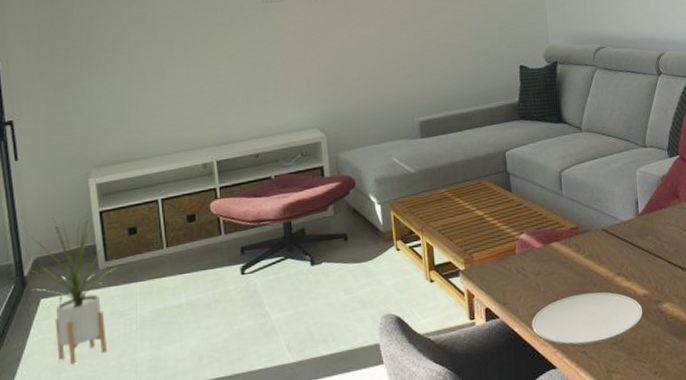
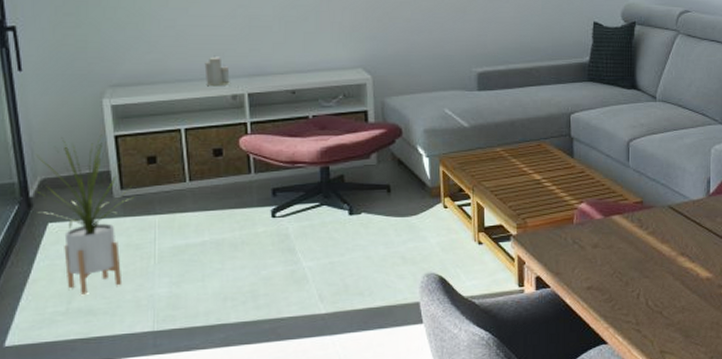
candle: none [178,129,200,158] -> present [204,55,230,87]
plate: present [531,292,643,345] -> none [584,270,705,323]

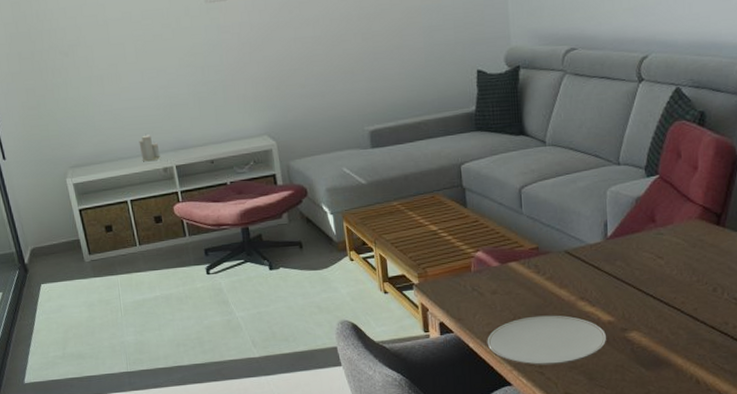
house plant: present [31,134,135,295] -> none [25,209,100,342]
plate: none [584,270,705,323] -> present [487,315,607,366]

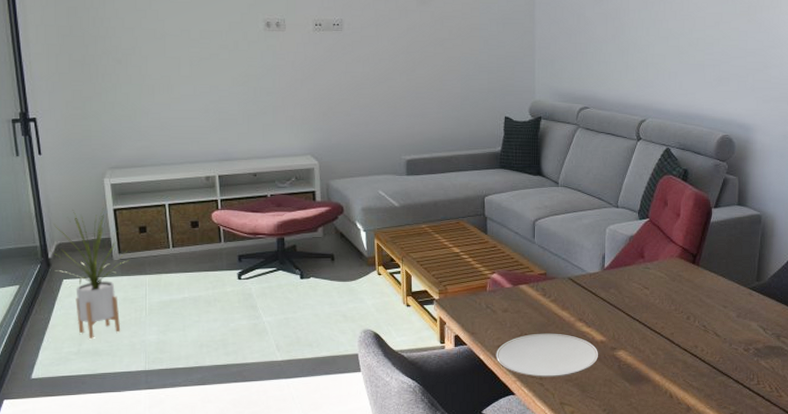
house plant: none [25,209,100,342] -> present [50,208,130,338]
candle: present [138,134,161,162] -> none [184,143,204,170]

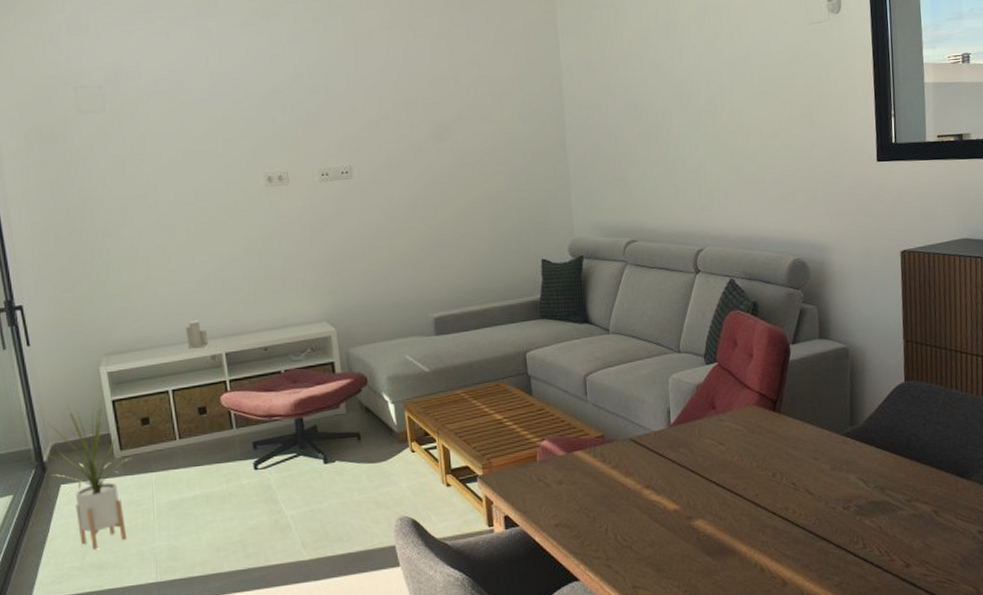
candle: none [184,143,204,170] -> present [185,319,209,349]
plate: present [496,333,599,378] -> none [553,505,673,559]

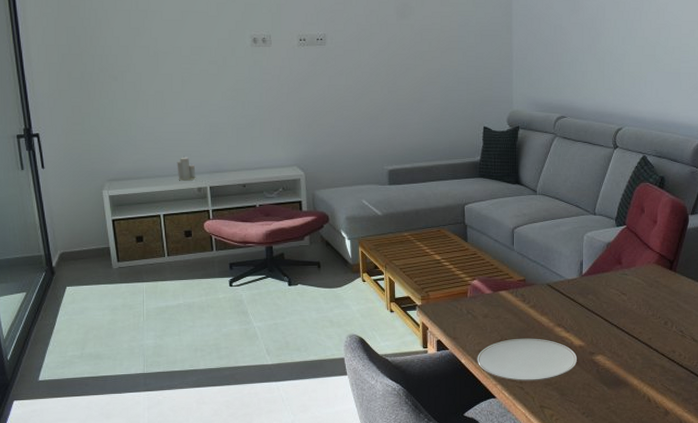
house plant: present [44,400,133,550] -> none [53,218,128,343]
plate: none [553,505,673,559] -> present [477,338,578,381]

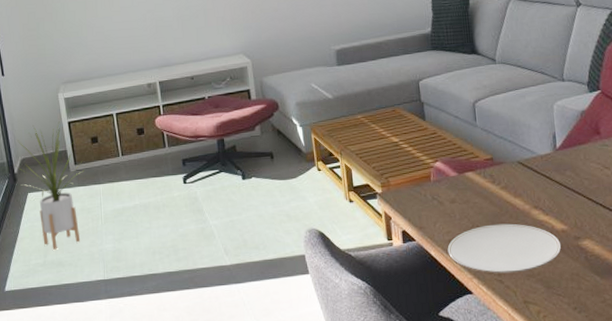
house plant: none [53,218,128,343] -> present [15,121,85,250]
candle: present [177,156,196,181] -> none [126,52,145,78]

